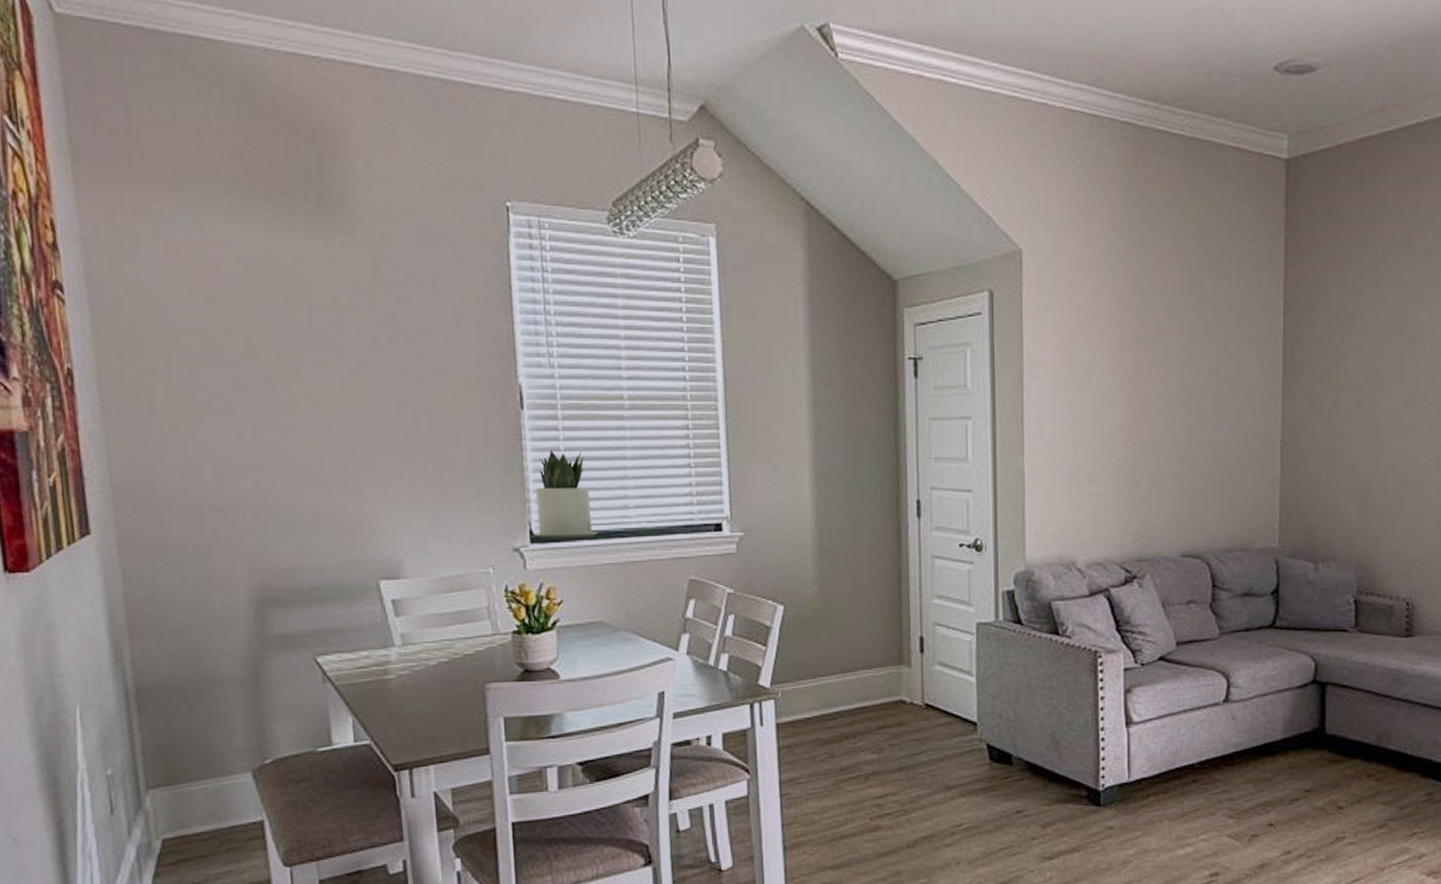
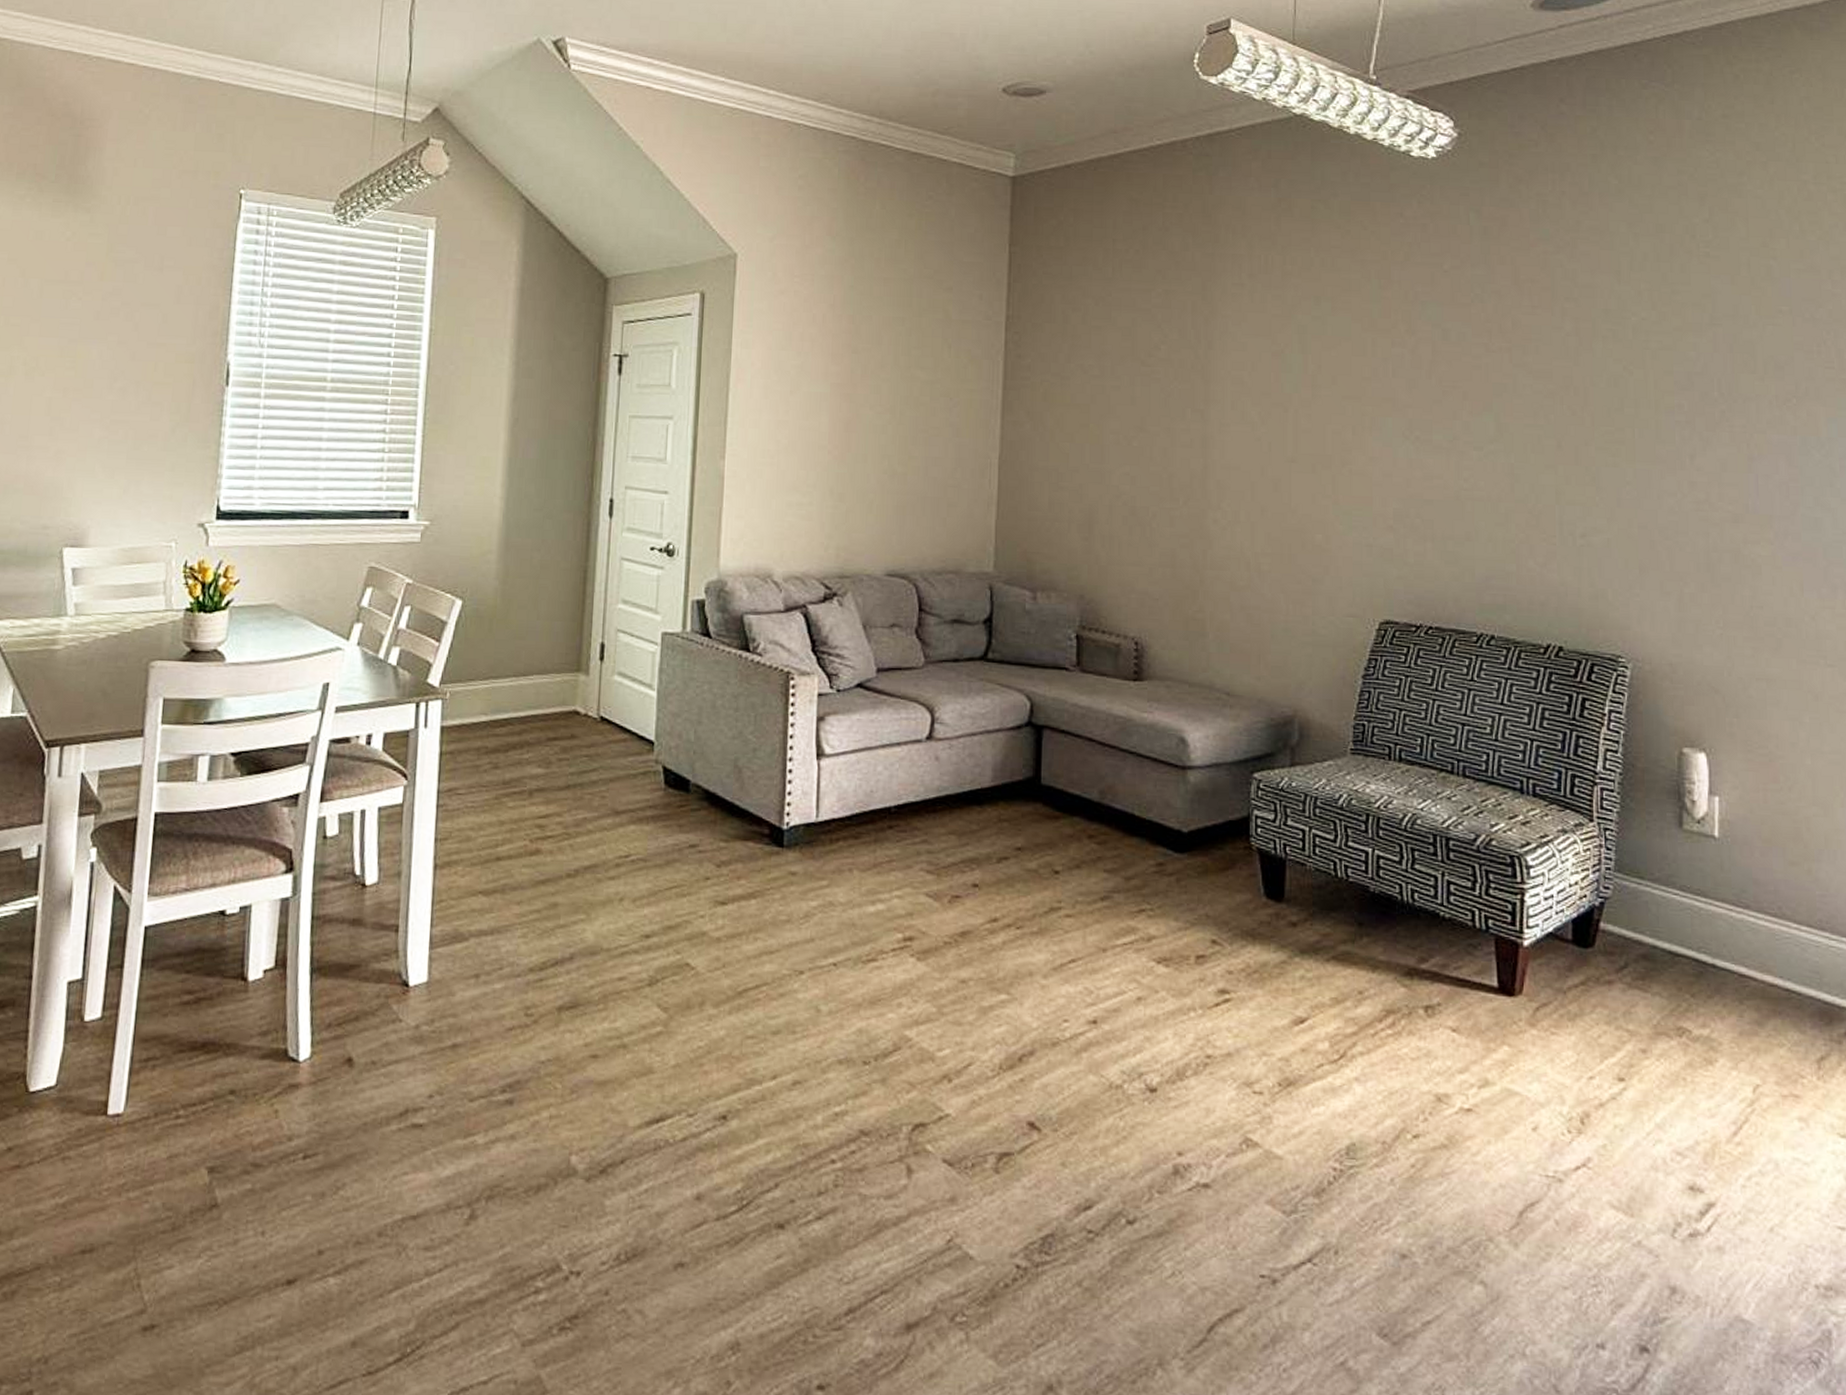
planter: present [533,449,598,539] -> none [220,427,284,518]

